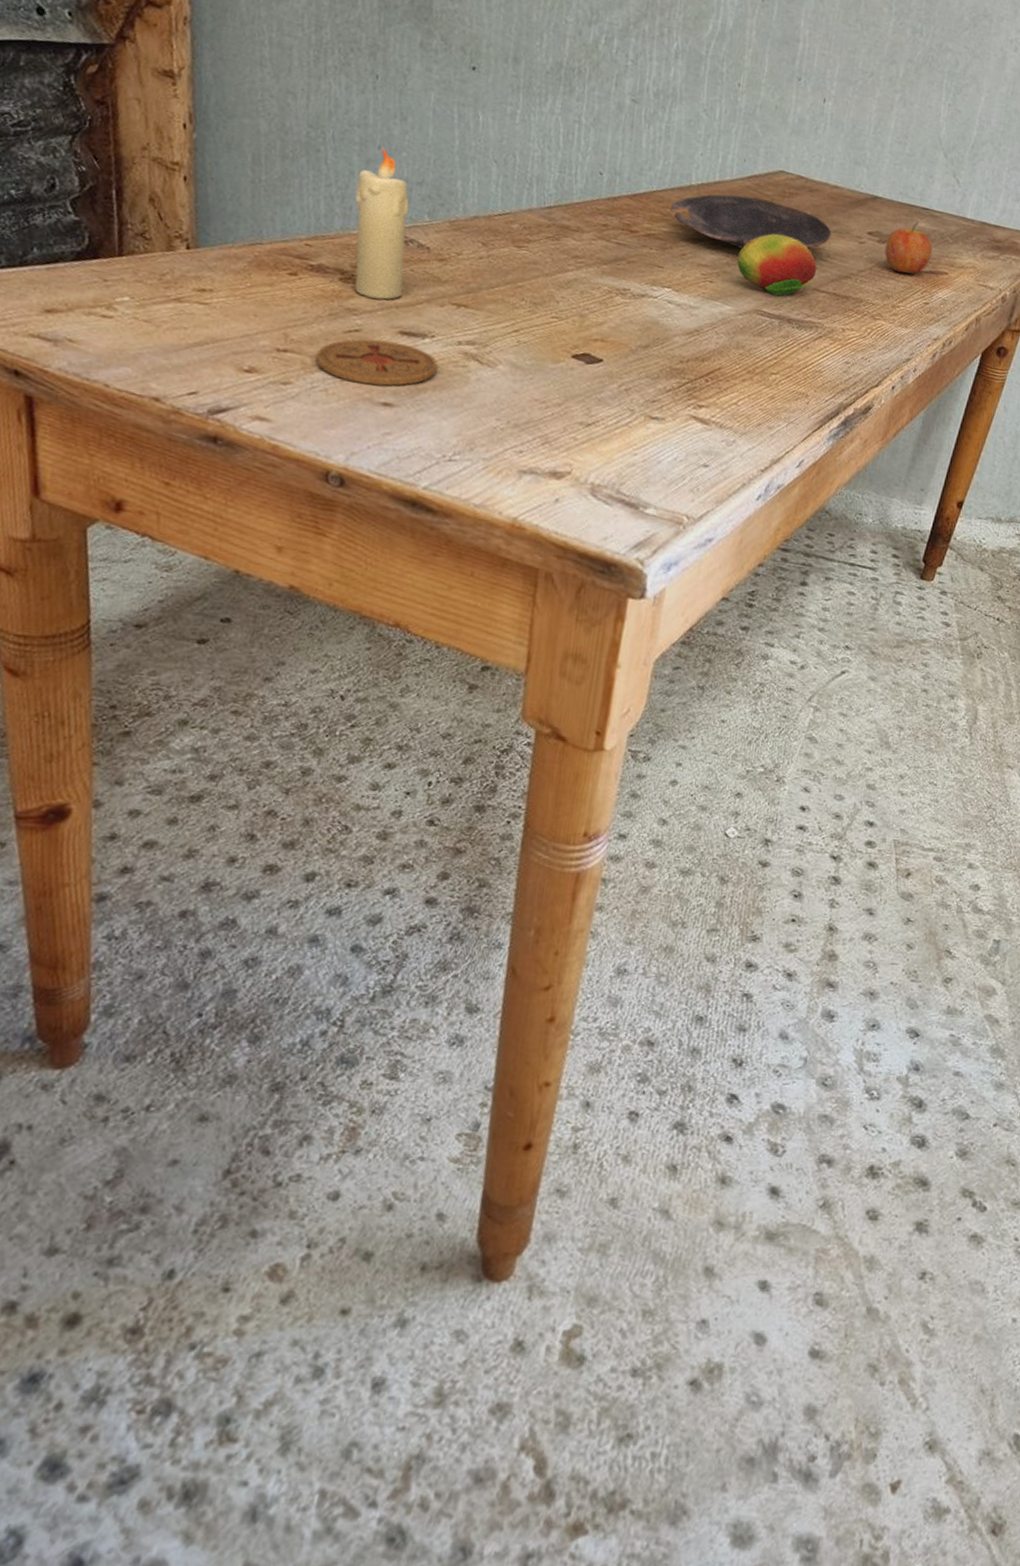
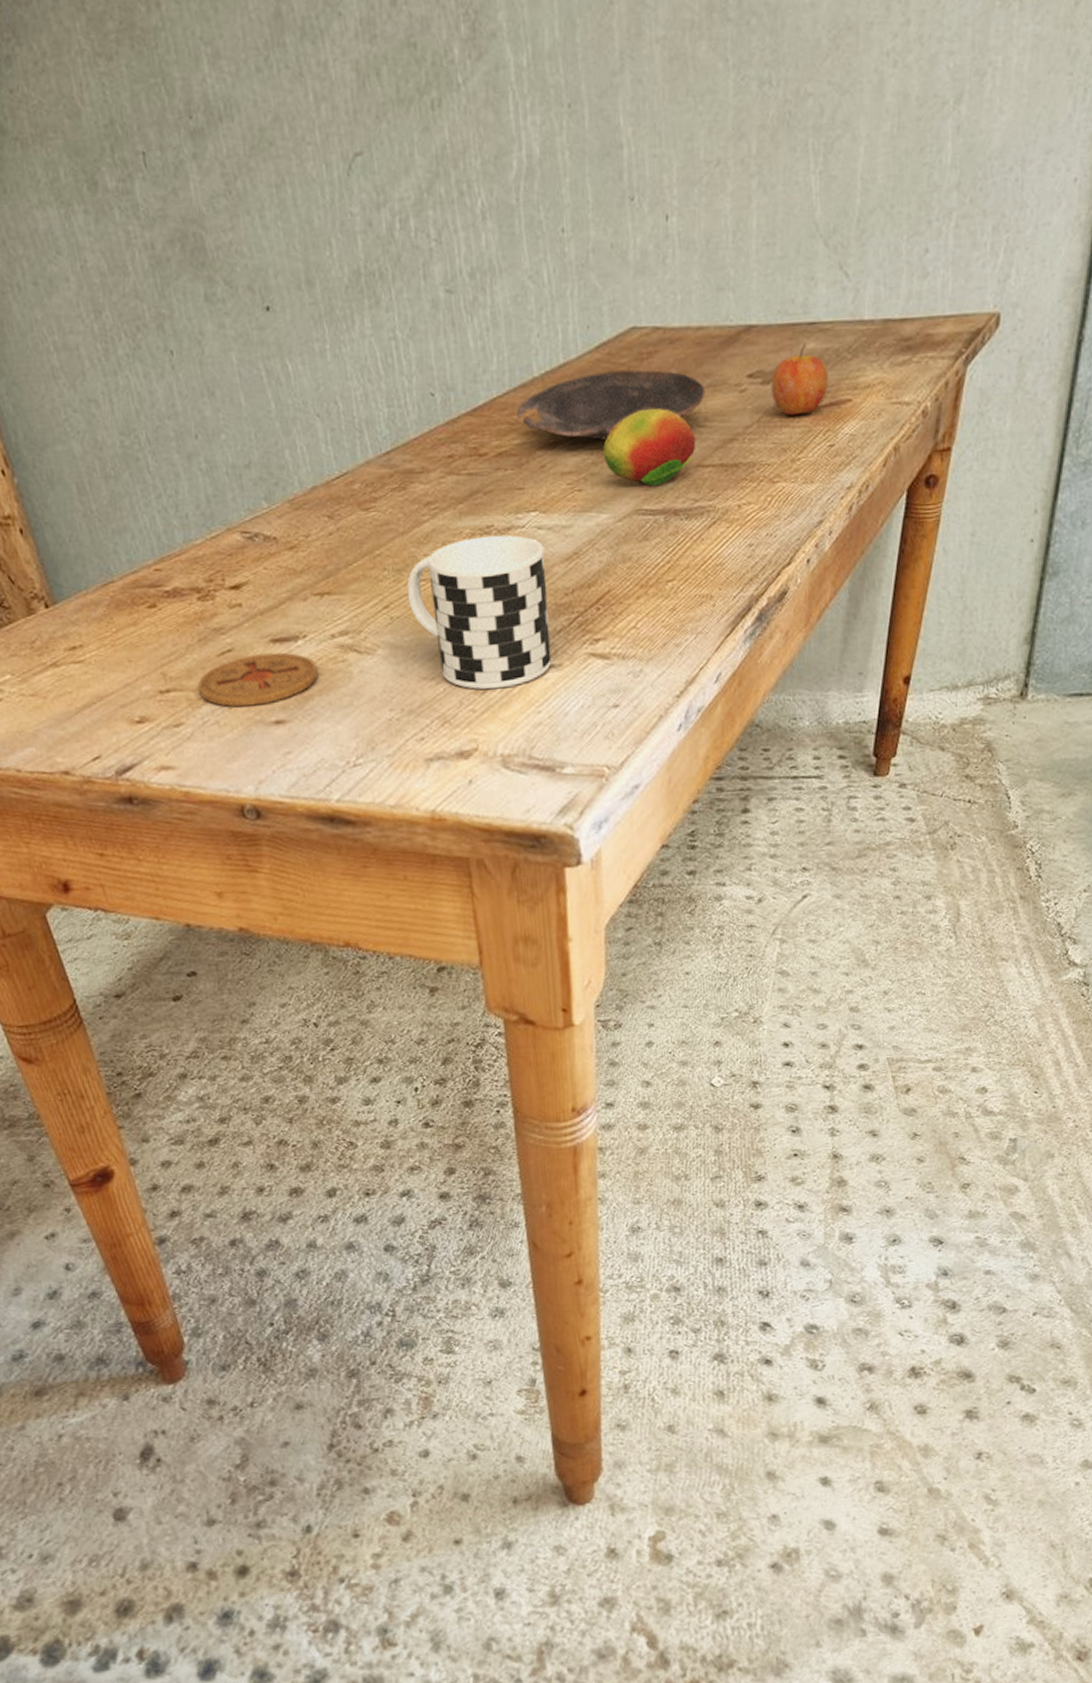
candle: present [355,148,410,300] -> none [183,436,263,611]
cup: none [537,293,670,427] -> present [407,535,552,690]

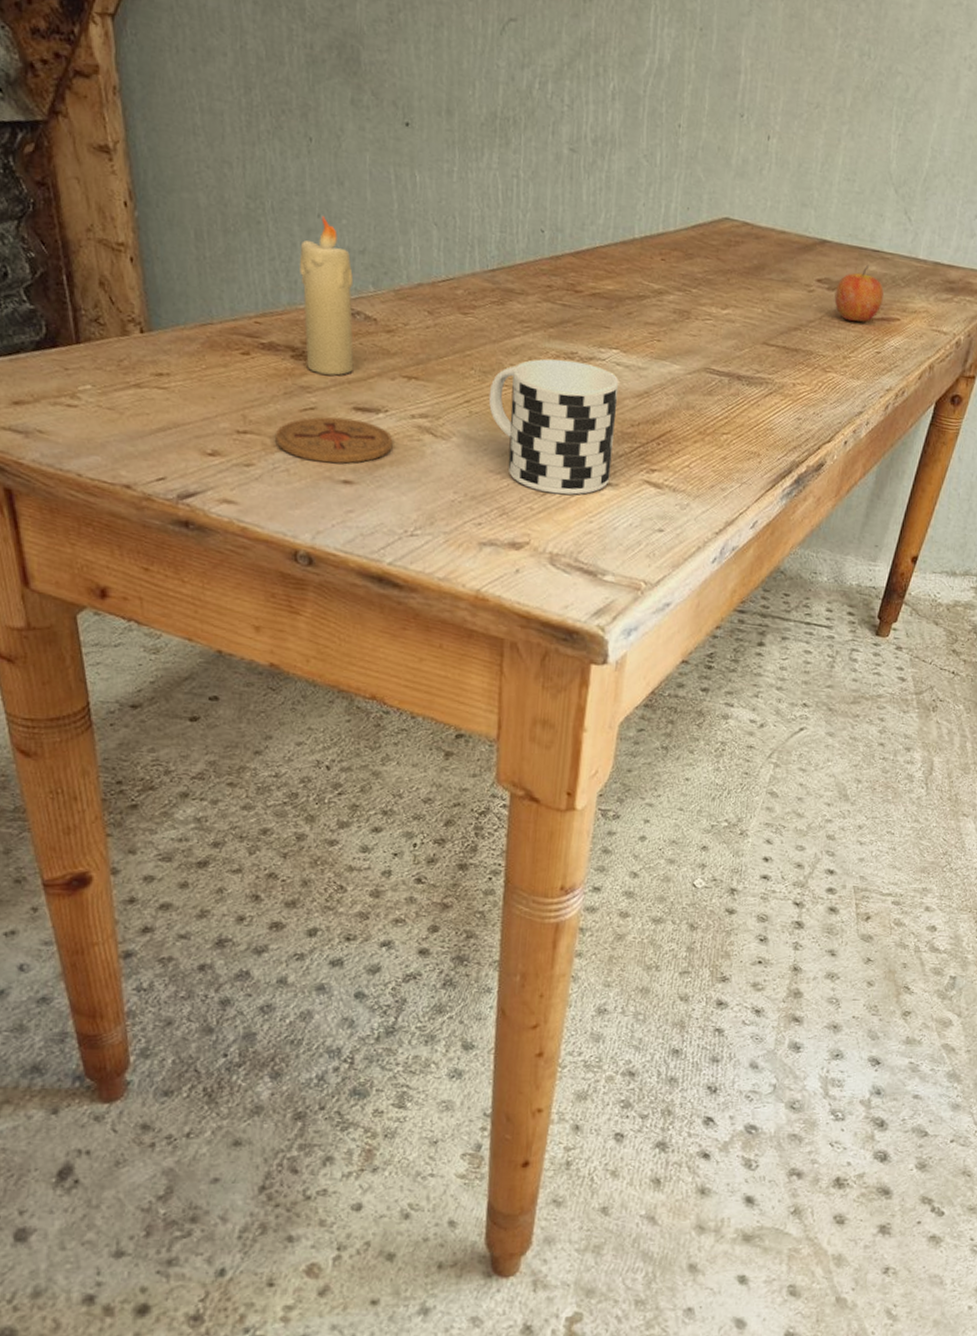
candle: none [183,436,263,611] -> present [299,216,354,376]
bowl: present [517,369,706,441] -> none [614,246,780,305]
fruit: present [603,408,696,487] -> none [684,286,766,353]

